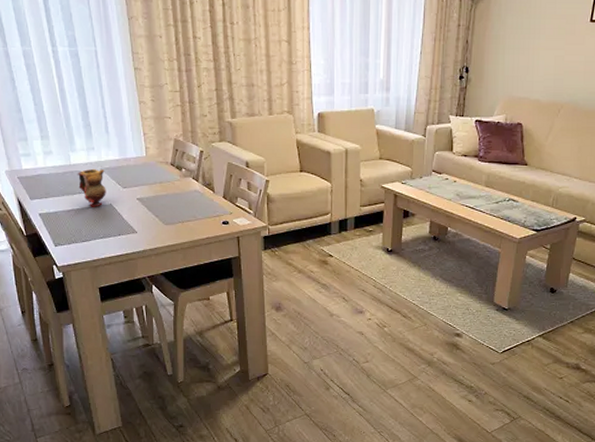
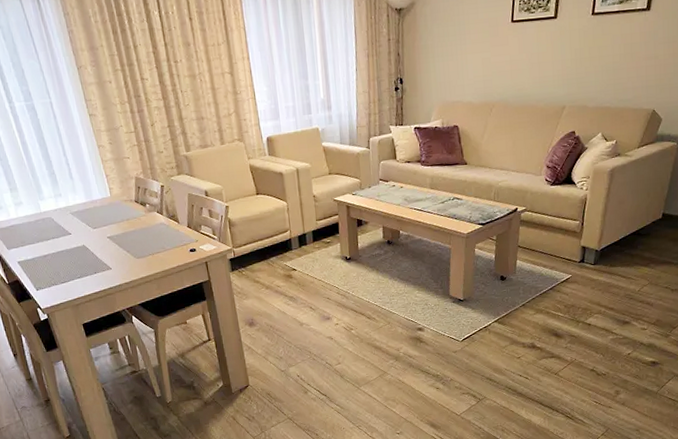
teapot: present [77,168,106,207] -> none [48,213,78,250]

